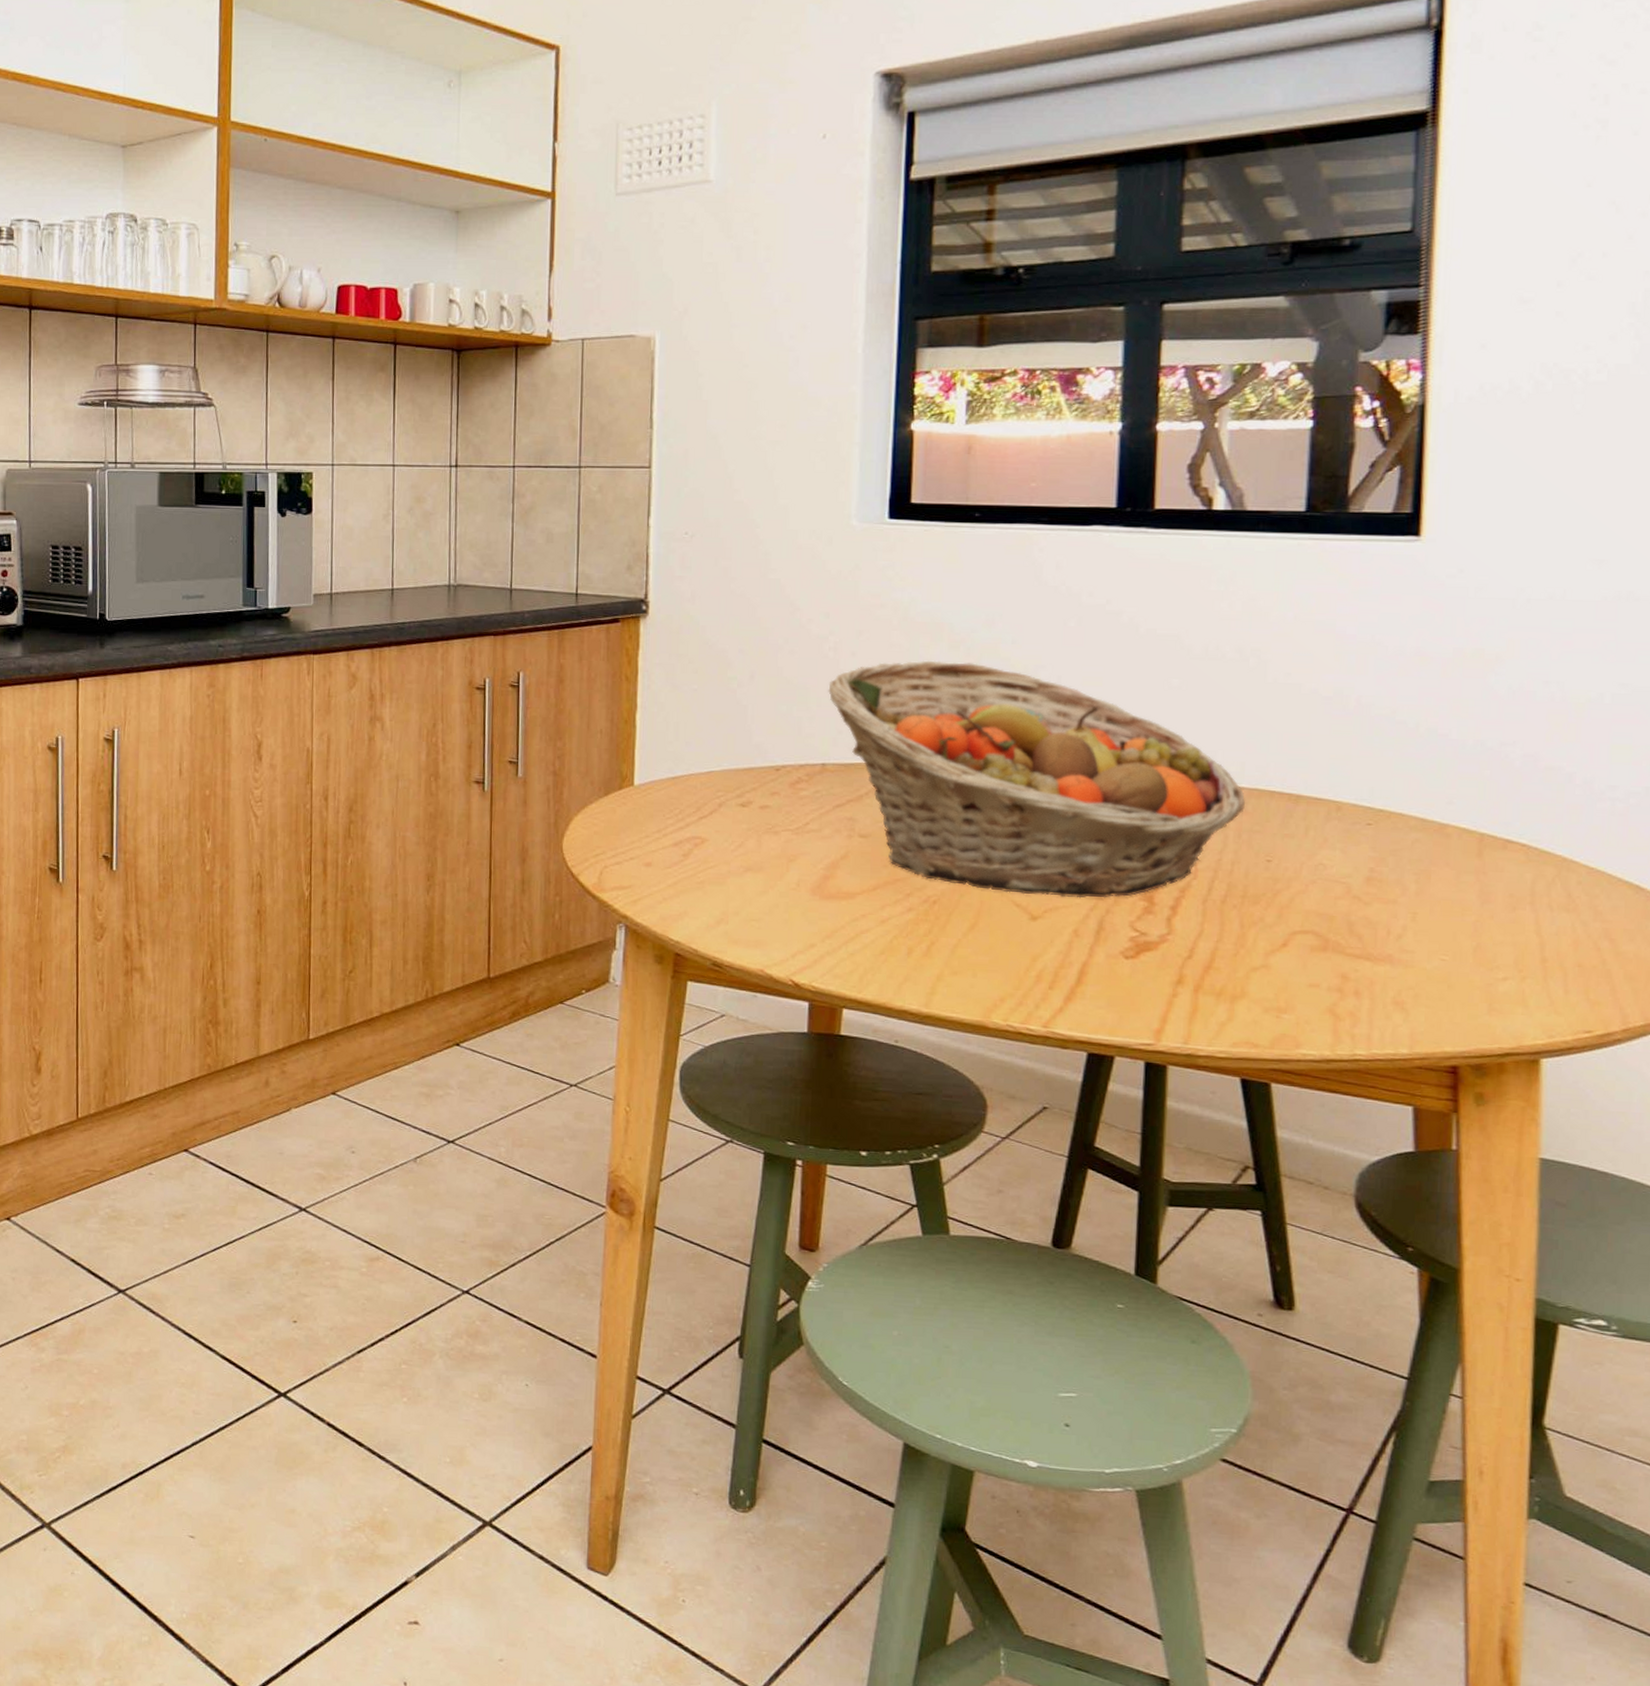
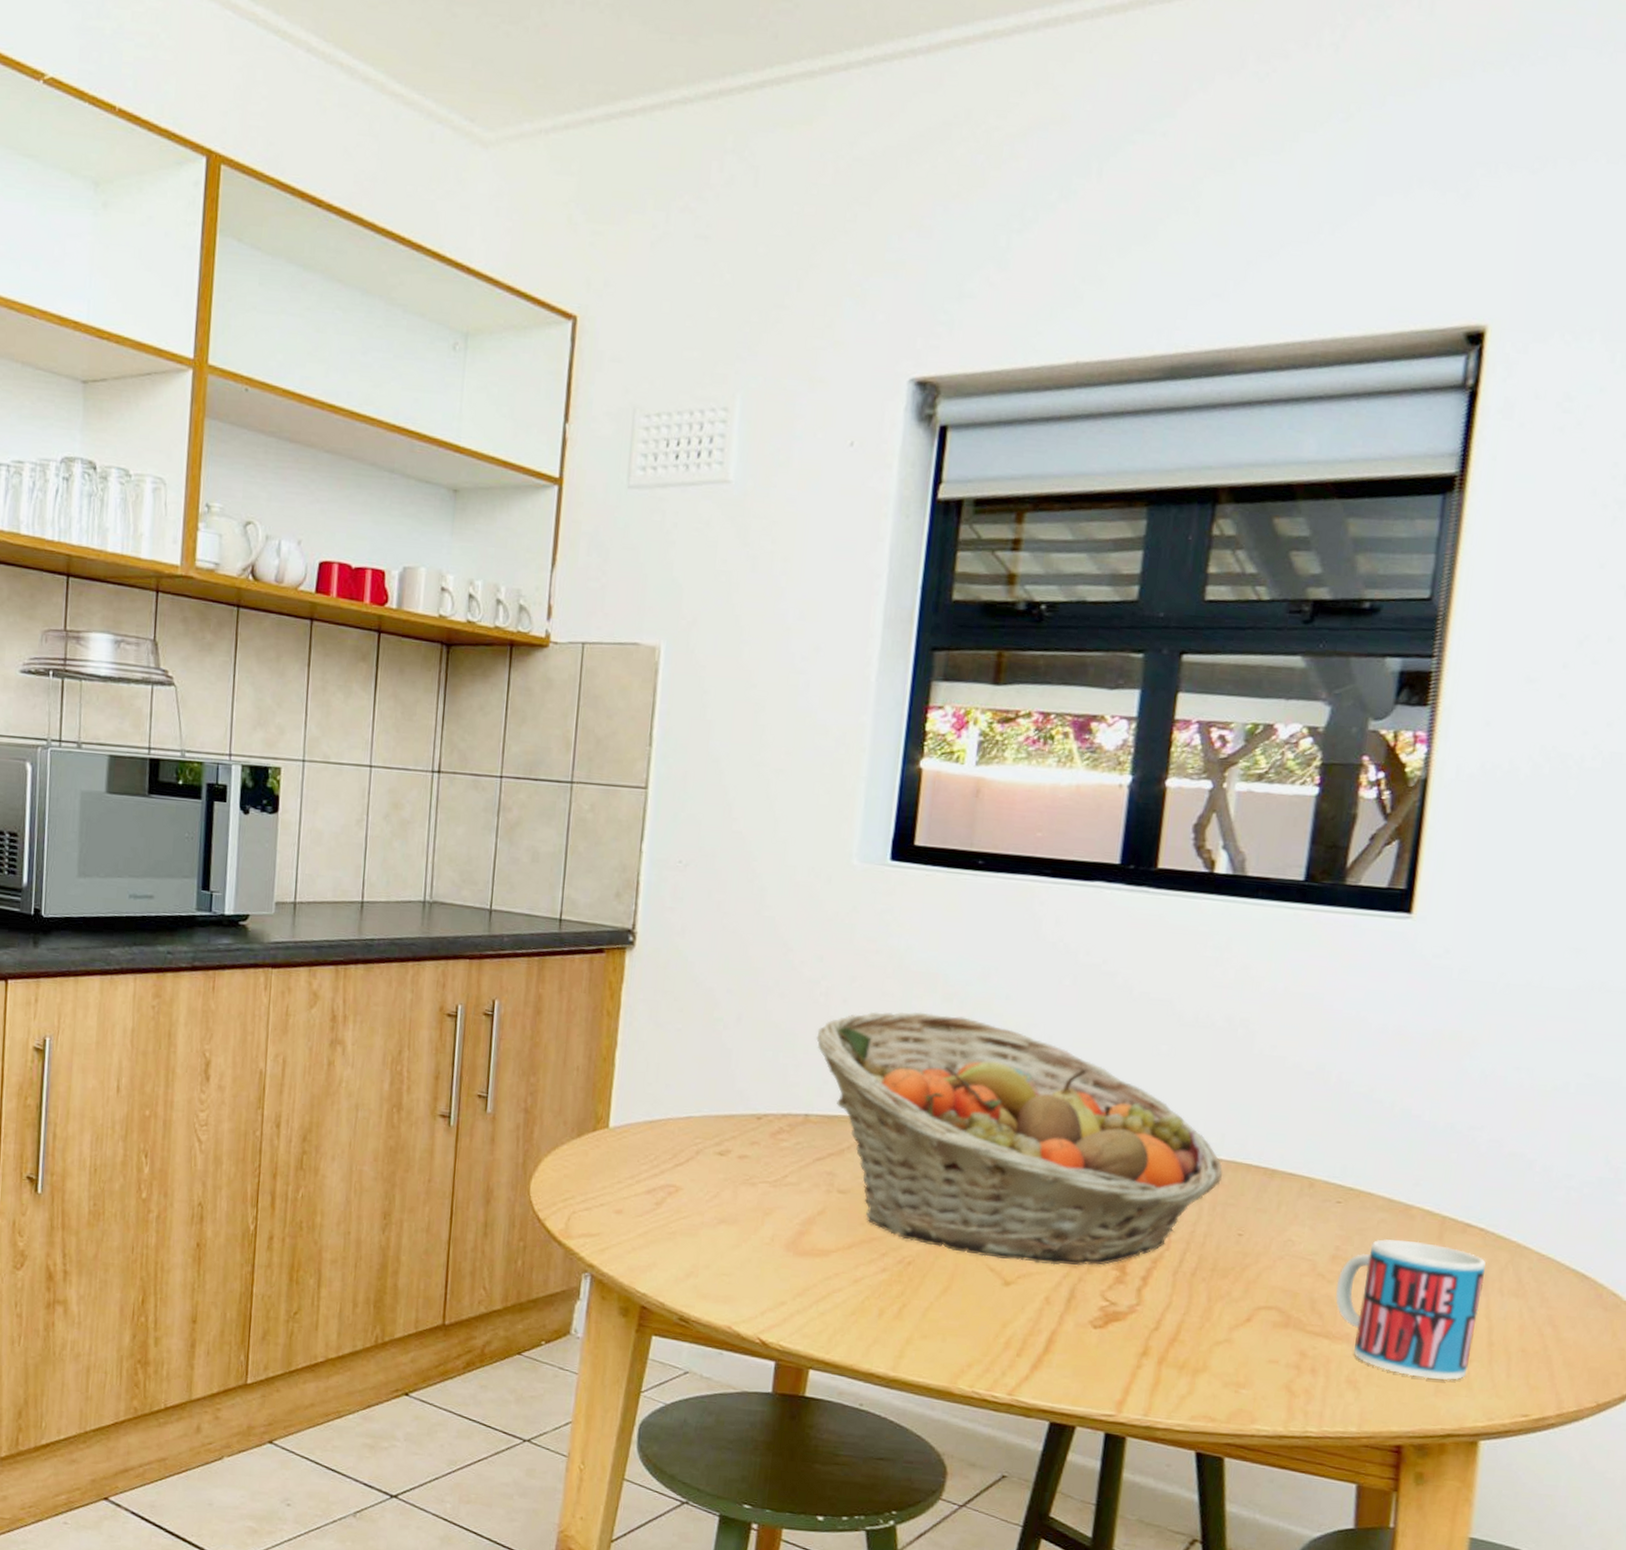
mug: none [1373,859,1531,998] -> present [1335,1239,1486,1381]

